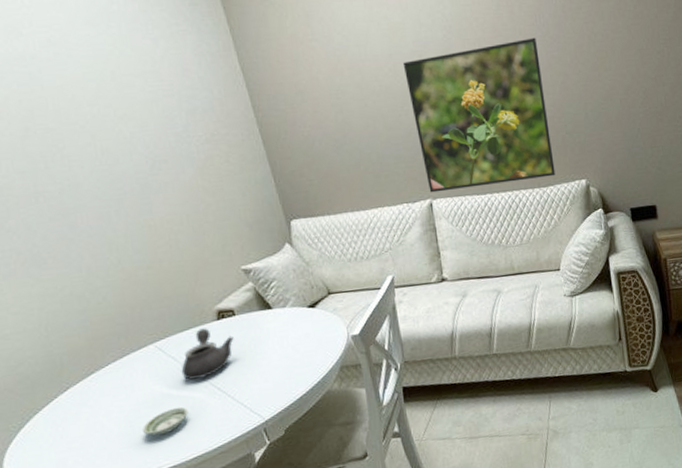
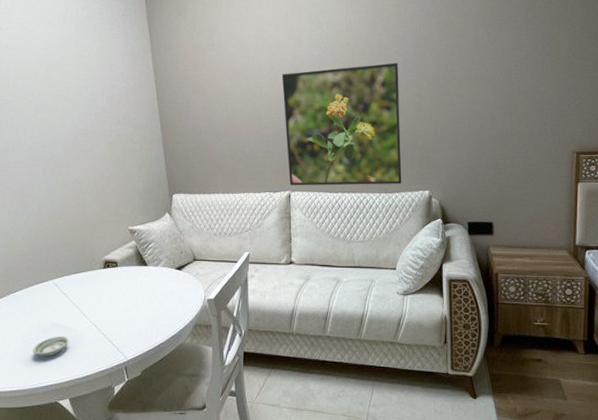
teapot: present [181,328,234,380] -> none [69,274,114,316]

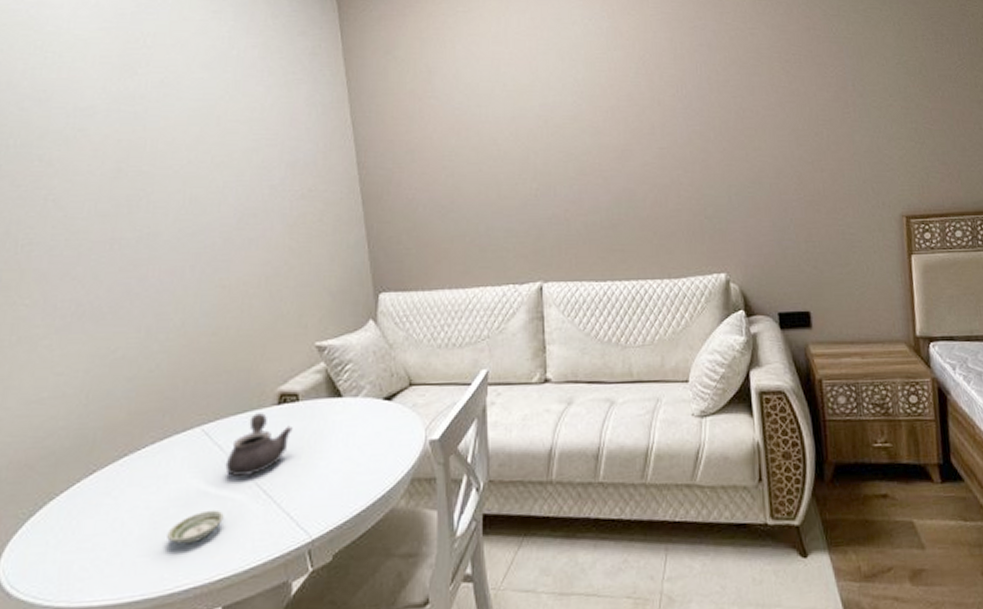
teapot: none [69,274,114,316] -> present [225,413,293,477]
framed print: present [281,62,402,186] -> none [526,109,690,275]

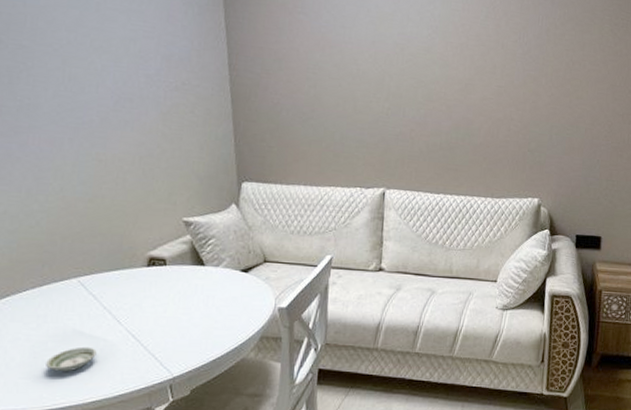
teapot: present [225,413,293,477] -> none [98,272,160,323]

